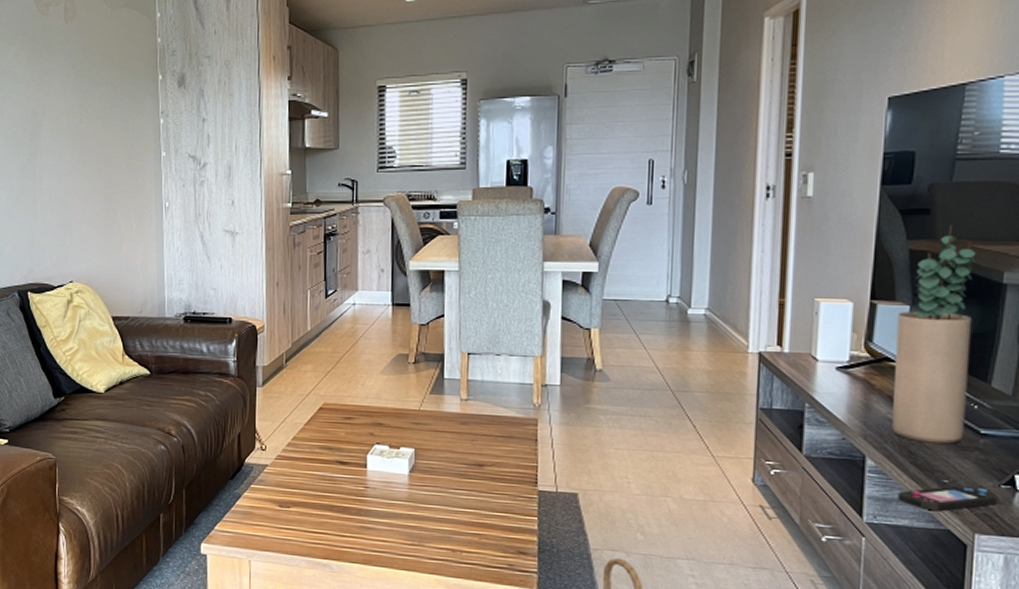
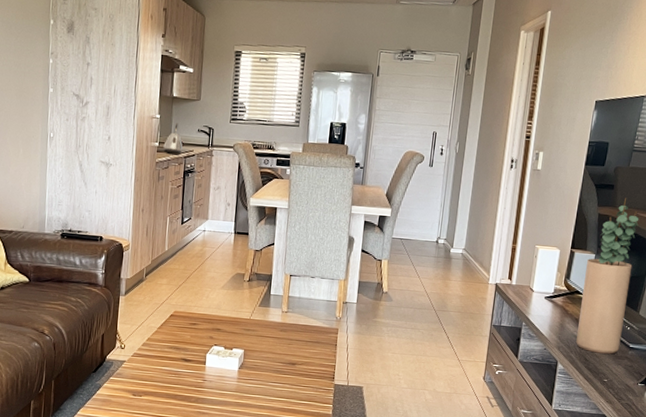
kettle: none [297,178,322,216] -> present [163,123,183,156]
game console: present [897,485,1000,512] -> none [575,383,637,402]

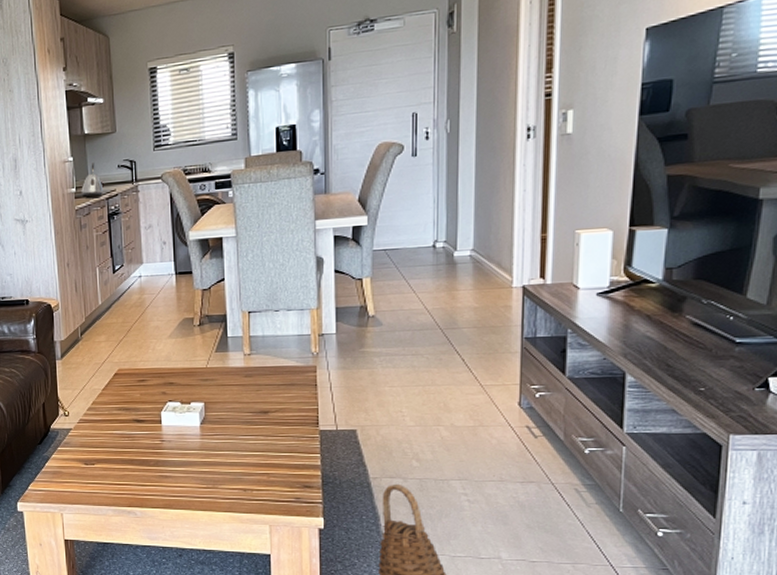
vase: present [576,198,640,354] -> none [651,147,733,356]

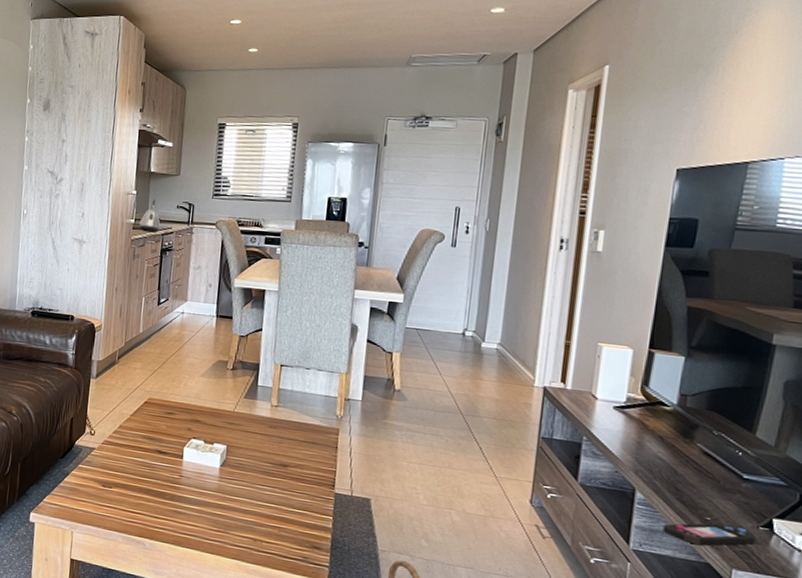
game console: none [656,392,754,418] -> present [662,523,758,546]

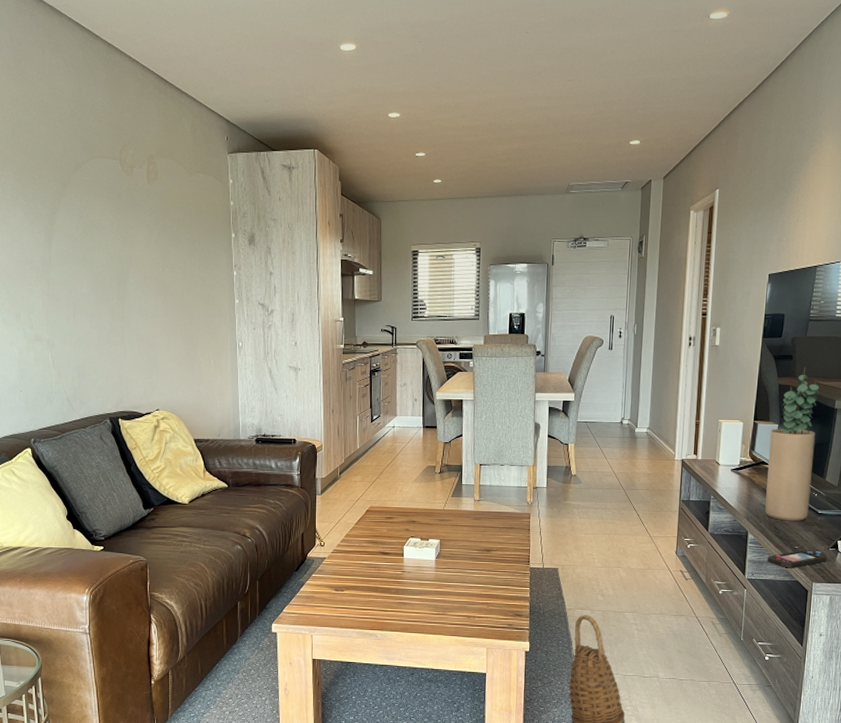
kettle: present [139,199,161,233] -> none [348,324,368,356]
vase: none [661,287,750,486] -> present [765,367,820,521]

